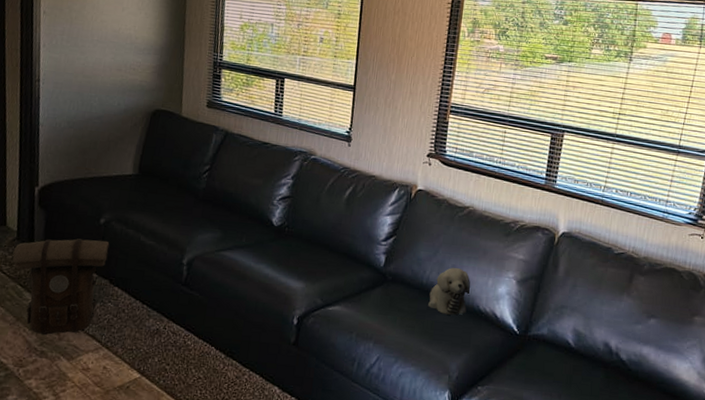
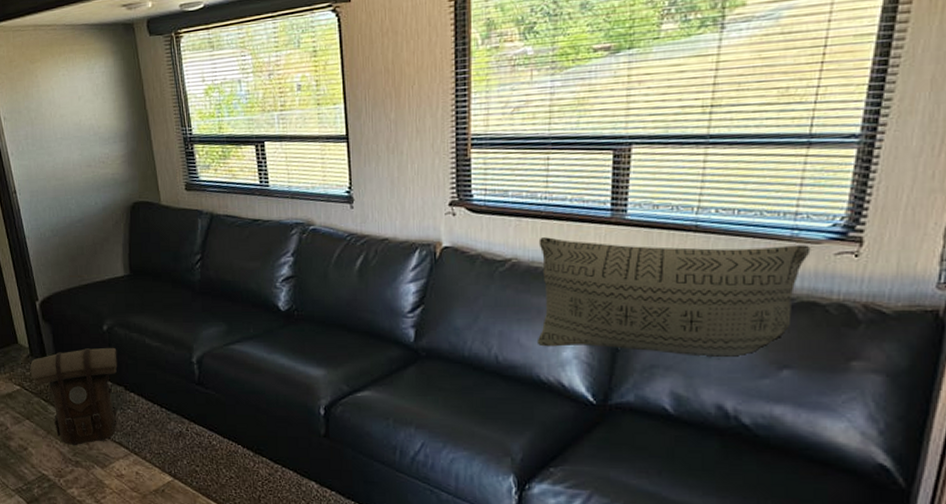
plush toy: present [428,268,472,315] -> none [474,334,528,389]
pillow: none [480,193,674,306] -> present [536,237,811,360]

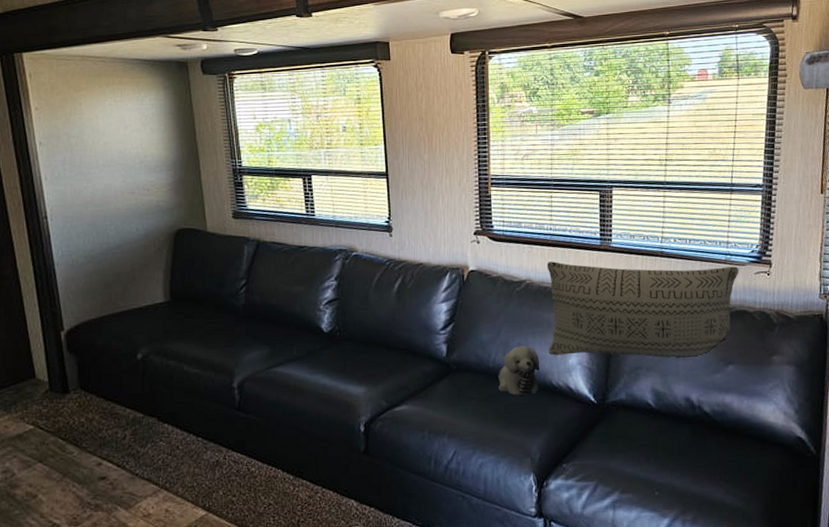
backpack: present [30,347,118,446] -> none [48,376,151,488]
plush toy: none [474,334,528,389] -> present [498,346,542,396]

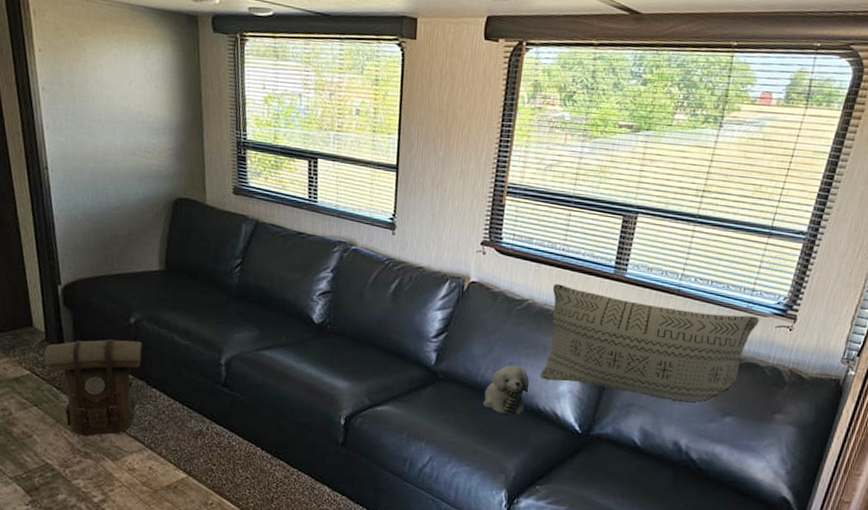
backpack: none [48,376,151,488] -> present [44,339,143,437]

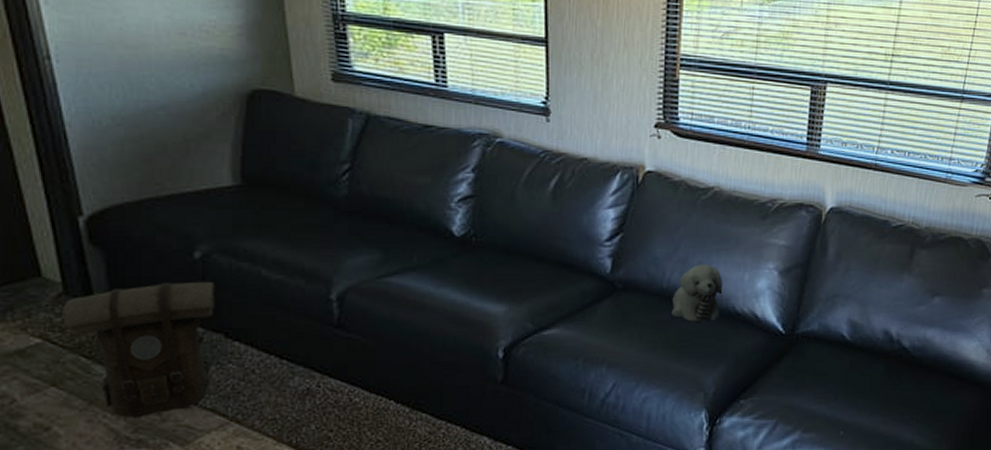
pillow: present [539,284,760,404] -> none [734,167,959,289]

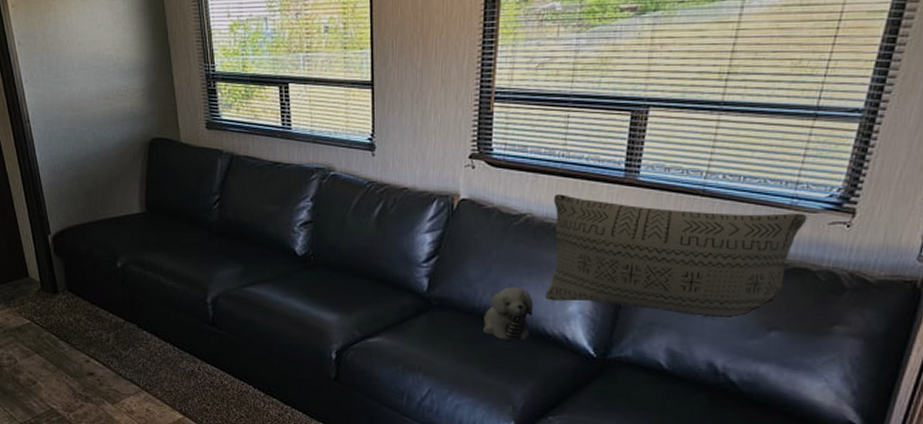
backpack: present [62,281,215,419] -> none [41,284,131,382]
pillow: none [734,167,959,289] -> present [544,194,807,320]

